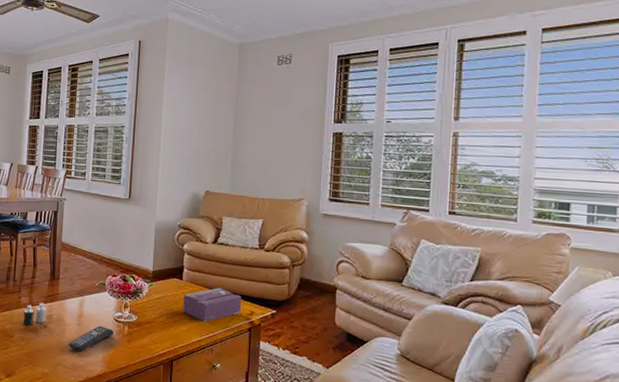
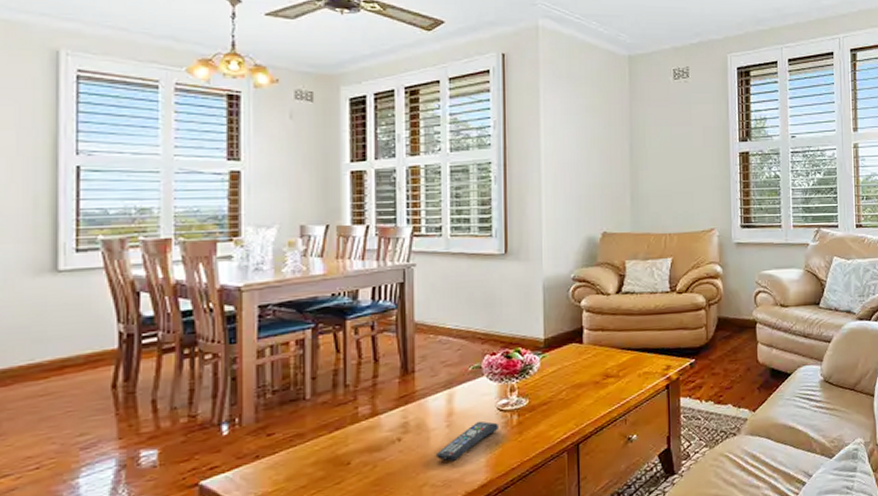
candle: present [23,302,46,326] -> none [364,408,399,444]
tissue box: present [183,287,242,322] -> none [586,345,656,389]

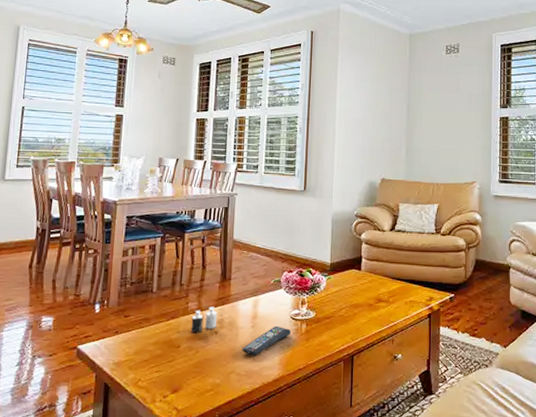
candle: none [364,408,399,444] -> present [191,306,217,333]

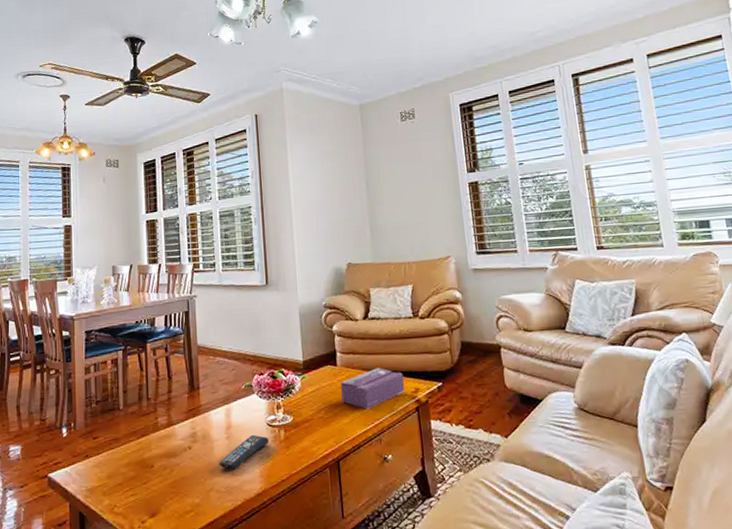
candle: present [191,306,217,333] -> none [162,419,189,450]
tissue box: none [362,275,421,312] -> present [341,367,405,409]

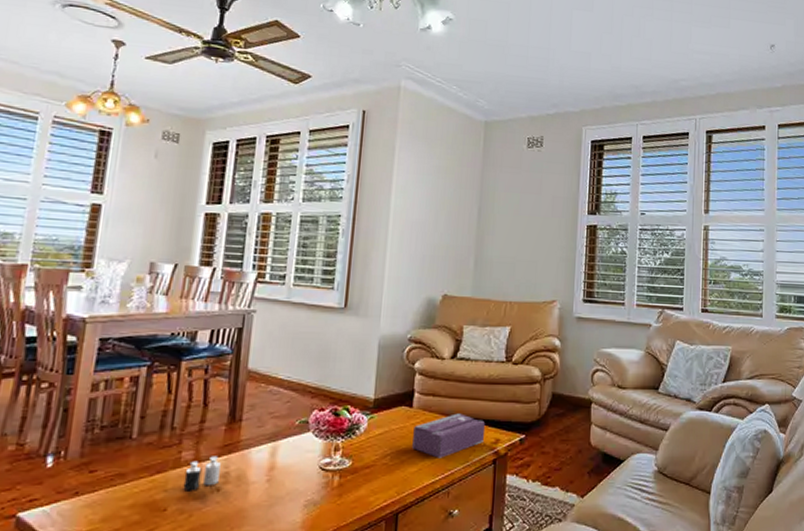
candle: none [162,419,189,450] -> present [183,456,221,491]
remote control: present [218,434,269,470] -> none [252,478,319,518]

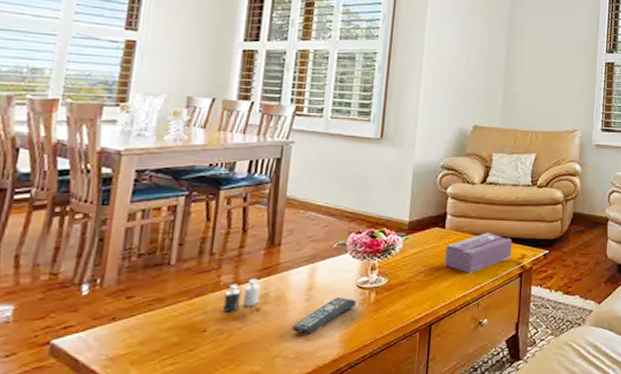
remote control: none [252,478,319,518] -> present [291,296,356,335]

